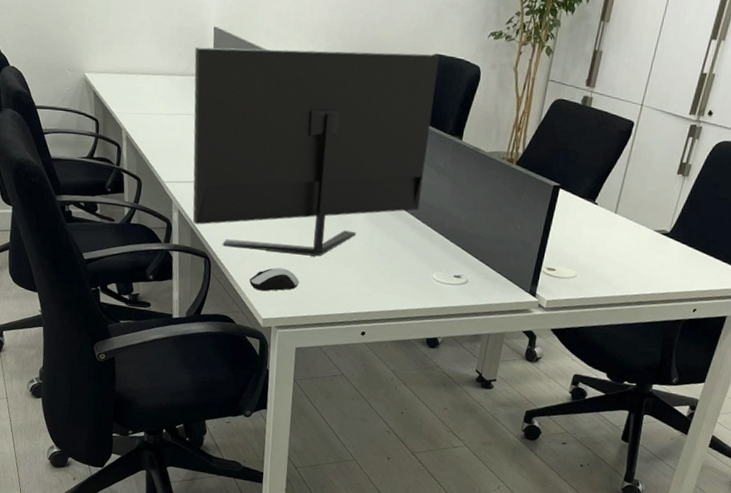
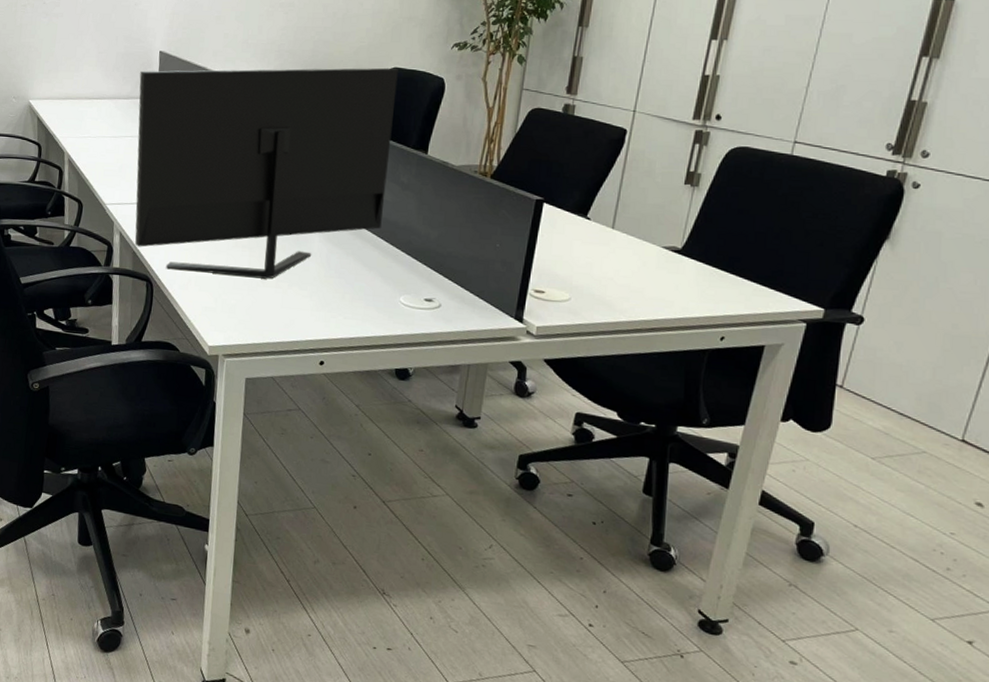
computer mouse: present [249,267,300,292] -> none [194,291,250,317]

